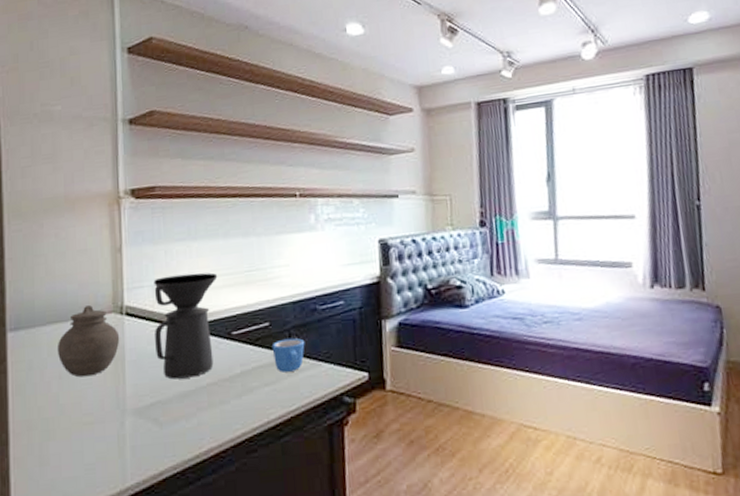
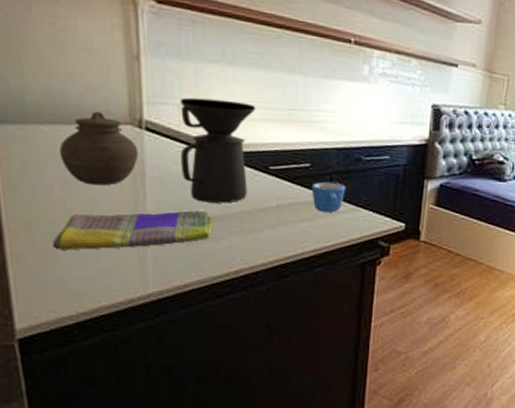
dish towel: none [47,388,184,449] -> present [52,210,214,250]

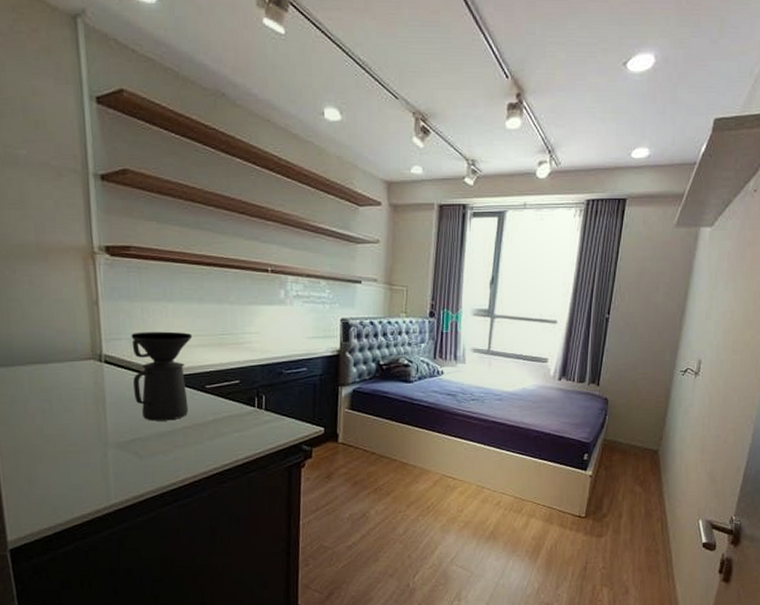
dish towel: present [52,210,214,250] -> none [34,429,162,471]
jar: present [58,112,139,186] -> none [38,351,100,413]
mug: present [311,181,346,212] -> none [241,395,271,422]

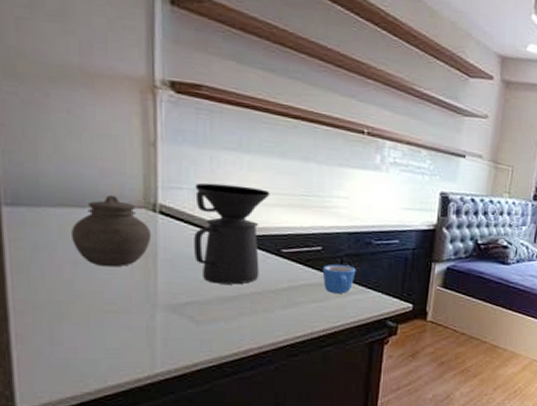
jar: none [38,351,100,413] -> present [70,195,152,267]
mug: none [241,395,271,422] -> present [322,264,356,294]

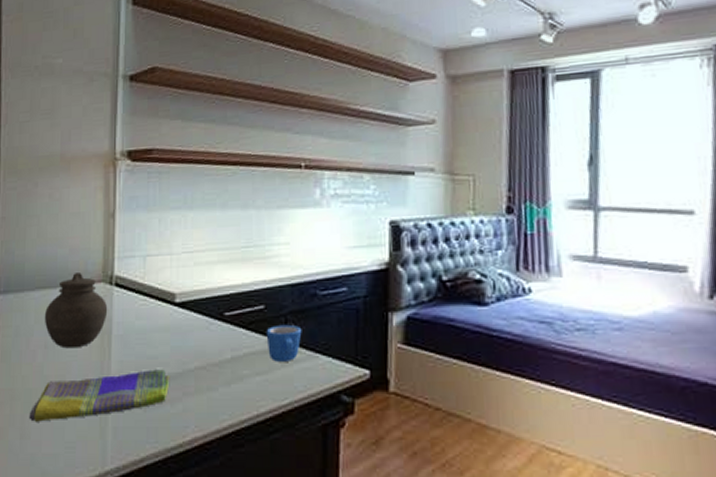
dish towel: none [59,291,225,331] -> present [29,369,170,422]
coffee maker: present [194,182,270,285] -> none [144,245,213,359]

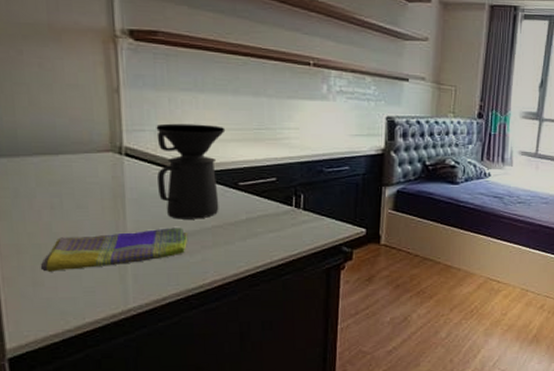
jar: present [44,273,108,349] -> none [46,142,119,209]
coffee maker: none [144,245,213,359] -> present [156,123,226,219]
mug: present [266,324,302,362] -> none [278,193,310,222]

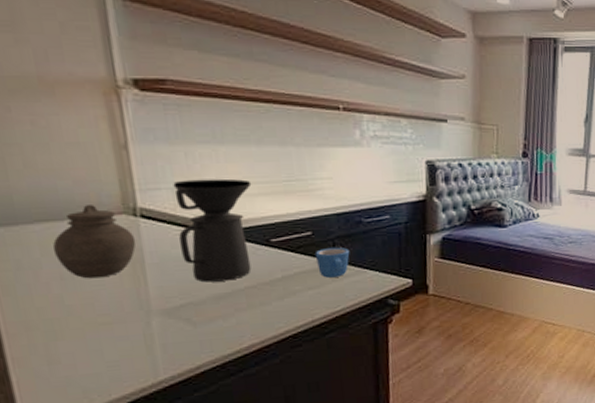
dish towel: present [40,227,188,272] -> none [54,291,220,349]
jar: none [46,142,119,209] -> present [52,205,137,279]
mug: none [278,193,310,222] -> present [315,247,350,278]

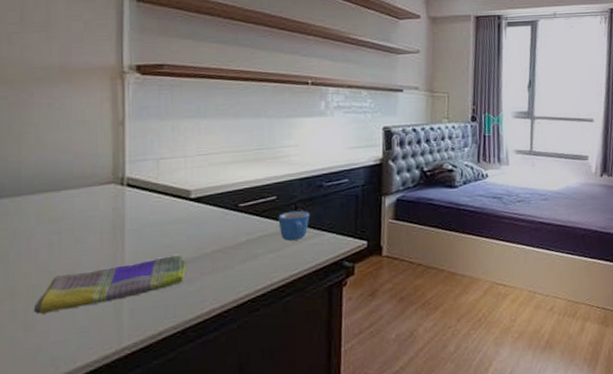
jar: present [52,205,137,279] -> none [47,176,120,245]
dish towel: none [54,291,220,349] -> present [33,255,187,315]
coffee maker: present [173,178,252,283] -> none [158,149,227,247]

